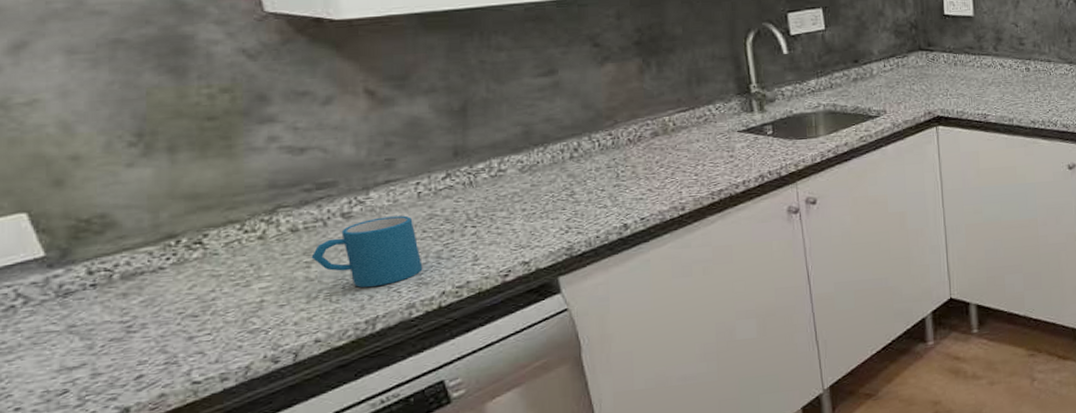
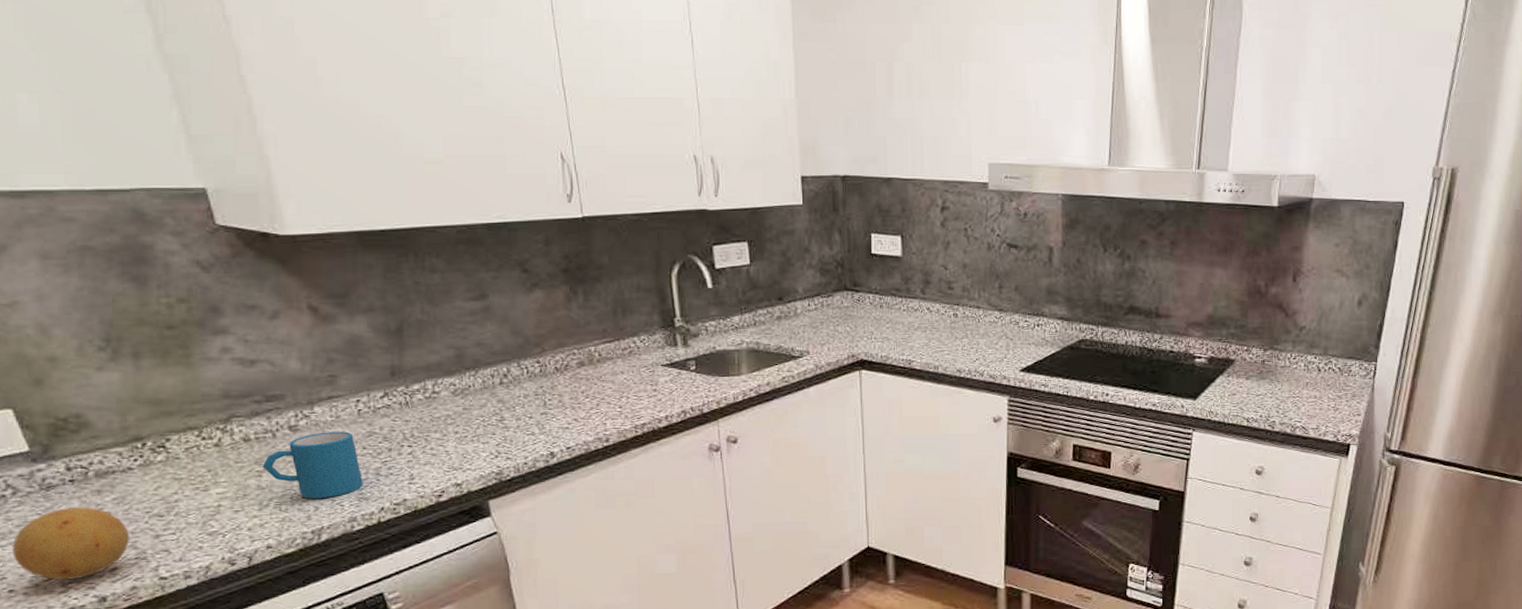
fruit: none [19,312,158,394] -> present [11,506,129,580]

